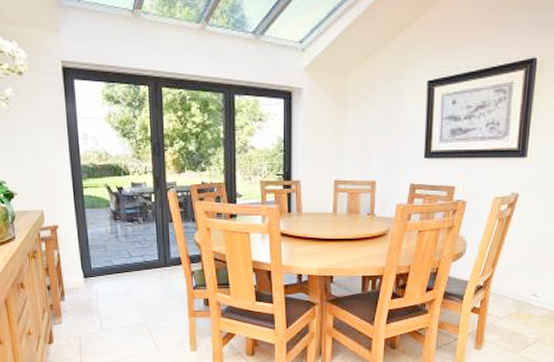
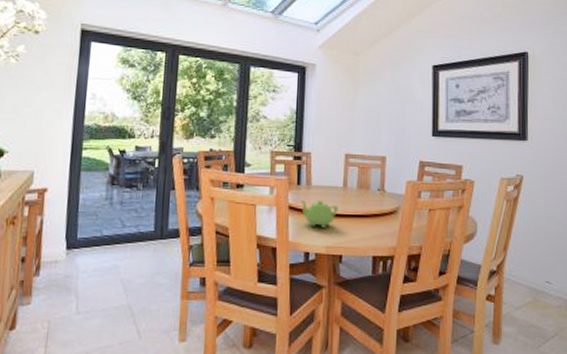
teapot: none [292,226,329,252] -> present [300,199,338,228]

